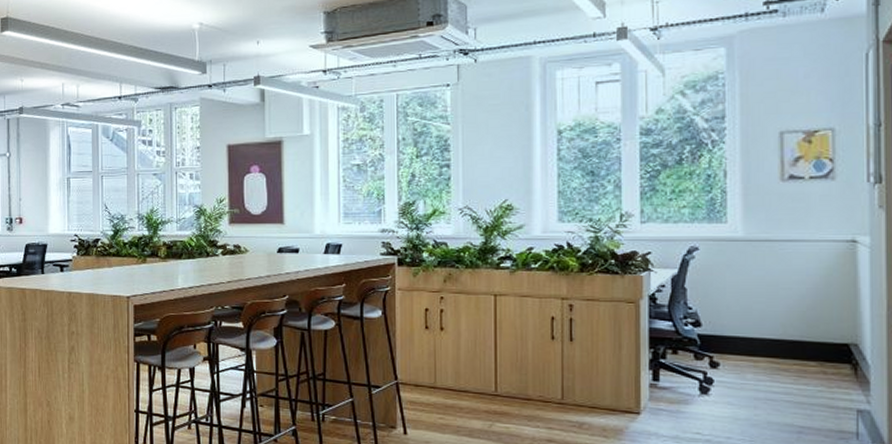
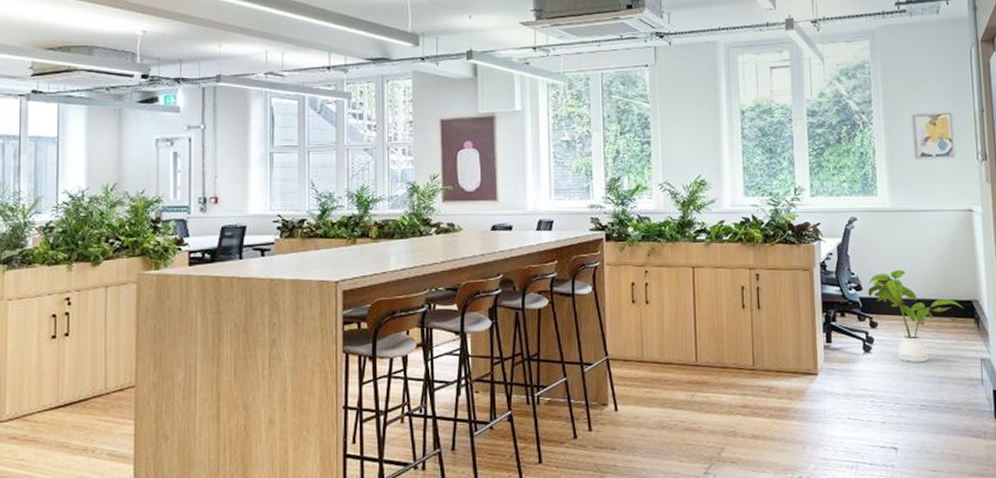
house plant: none [709,306,837,410] -> present [868,270,964,363]

